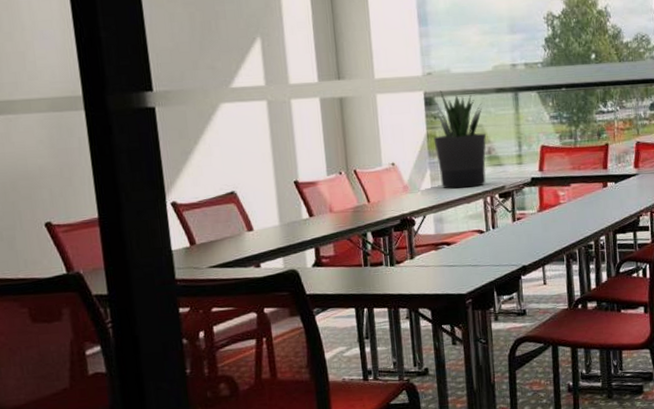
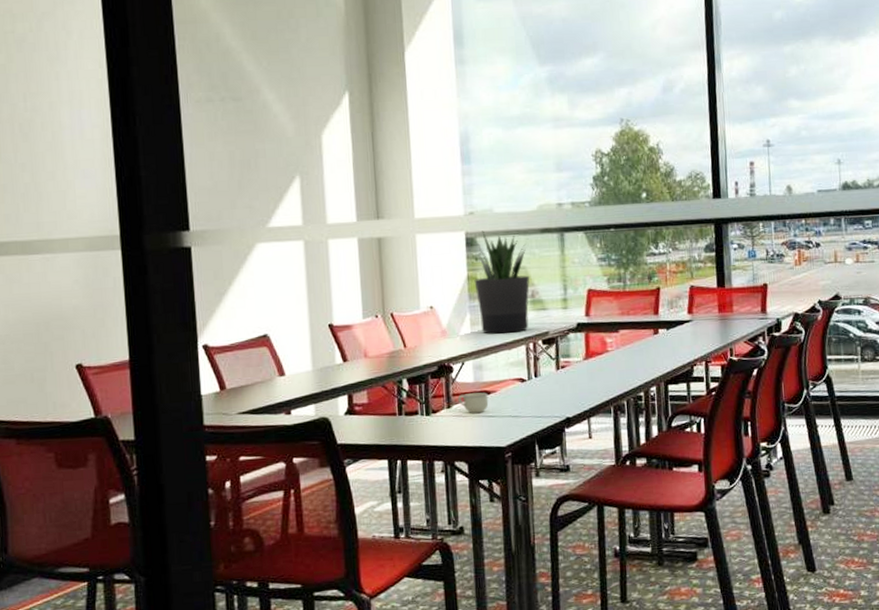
cup: none [420,243,450,263] -> present [457,392,489,413]

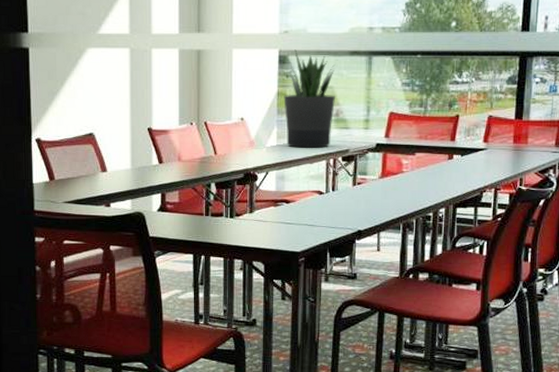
cup: present [457,392,489,413] -> none [260,201,288,219]

